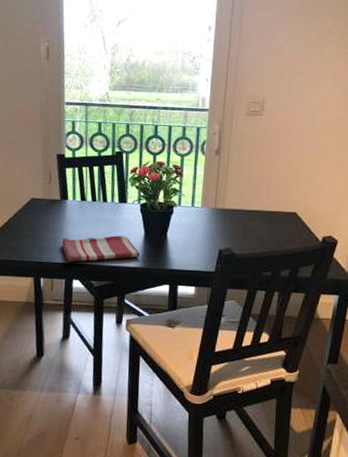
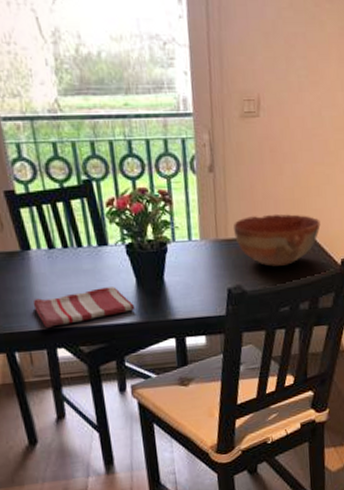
bowl: none [230,192,306,237] -> present [234,213,321,267]

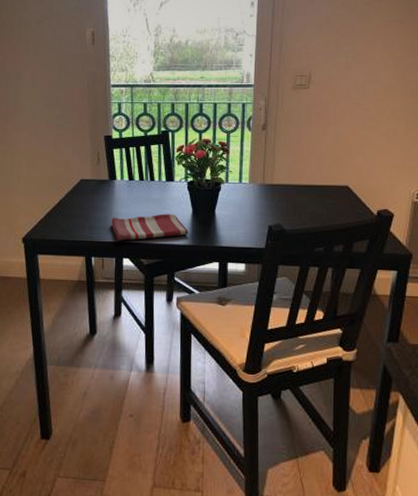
bowl: present [234,213,321,267] -> none [279,166,359,211]

